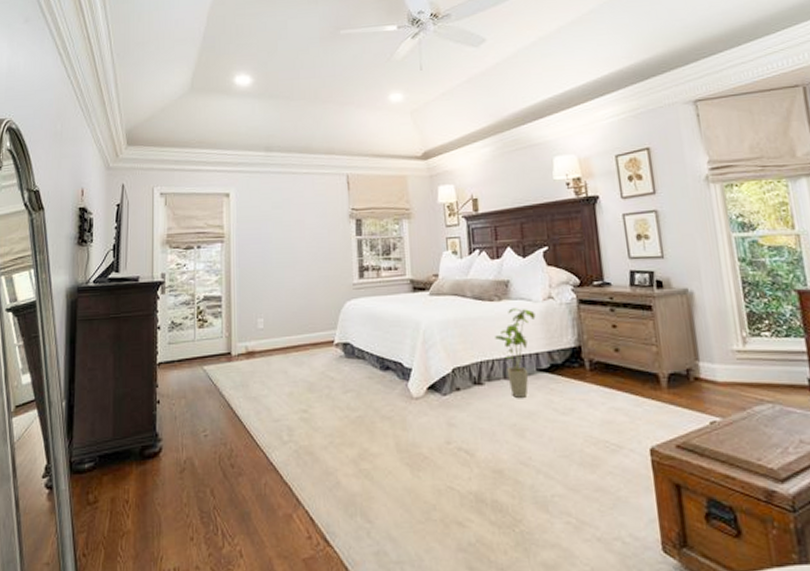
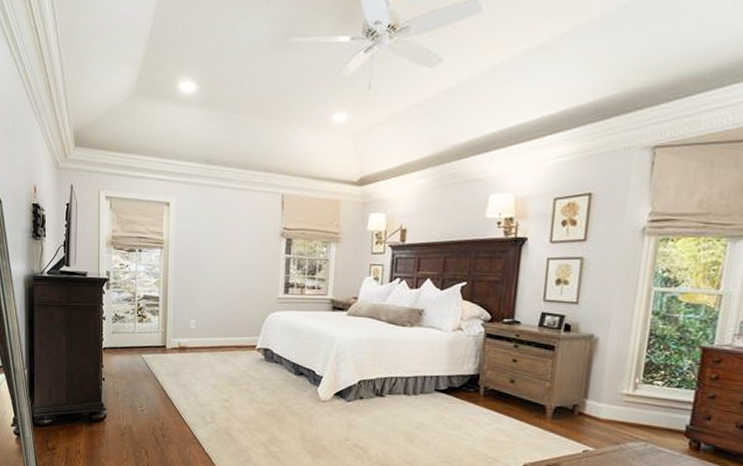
house plant: present [495,308,536,398] -> none [402,335,443,411]

